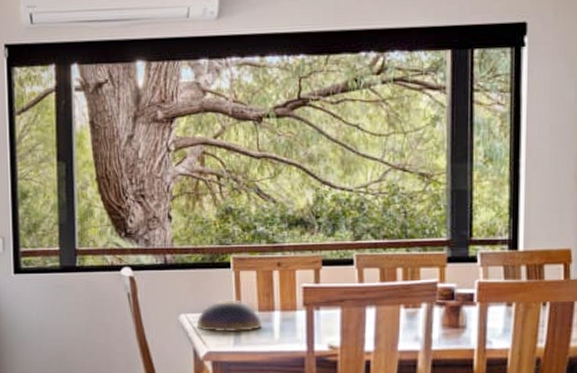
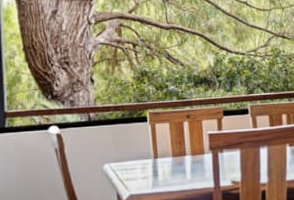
decorative bowl: present [196,299,262,333] -> none [119,148,176,178]

